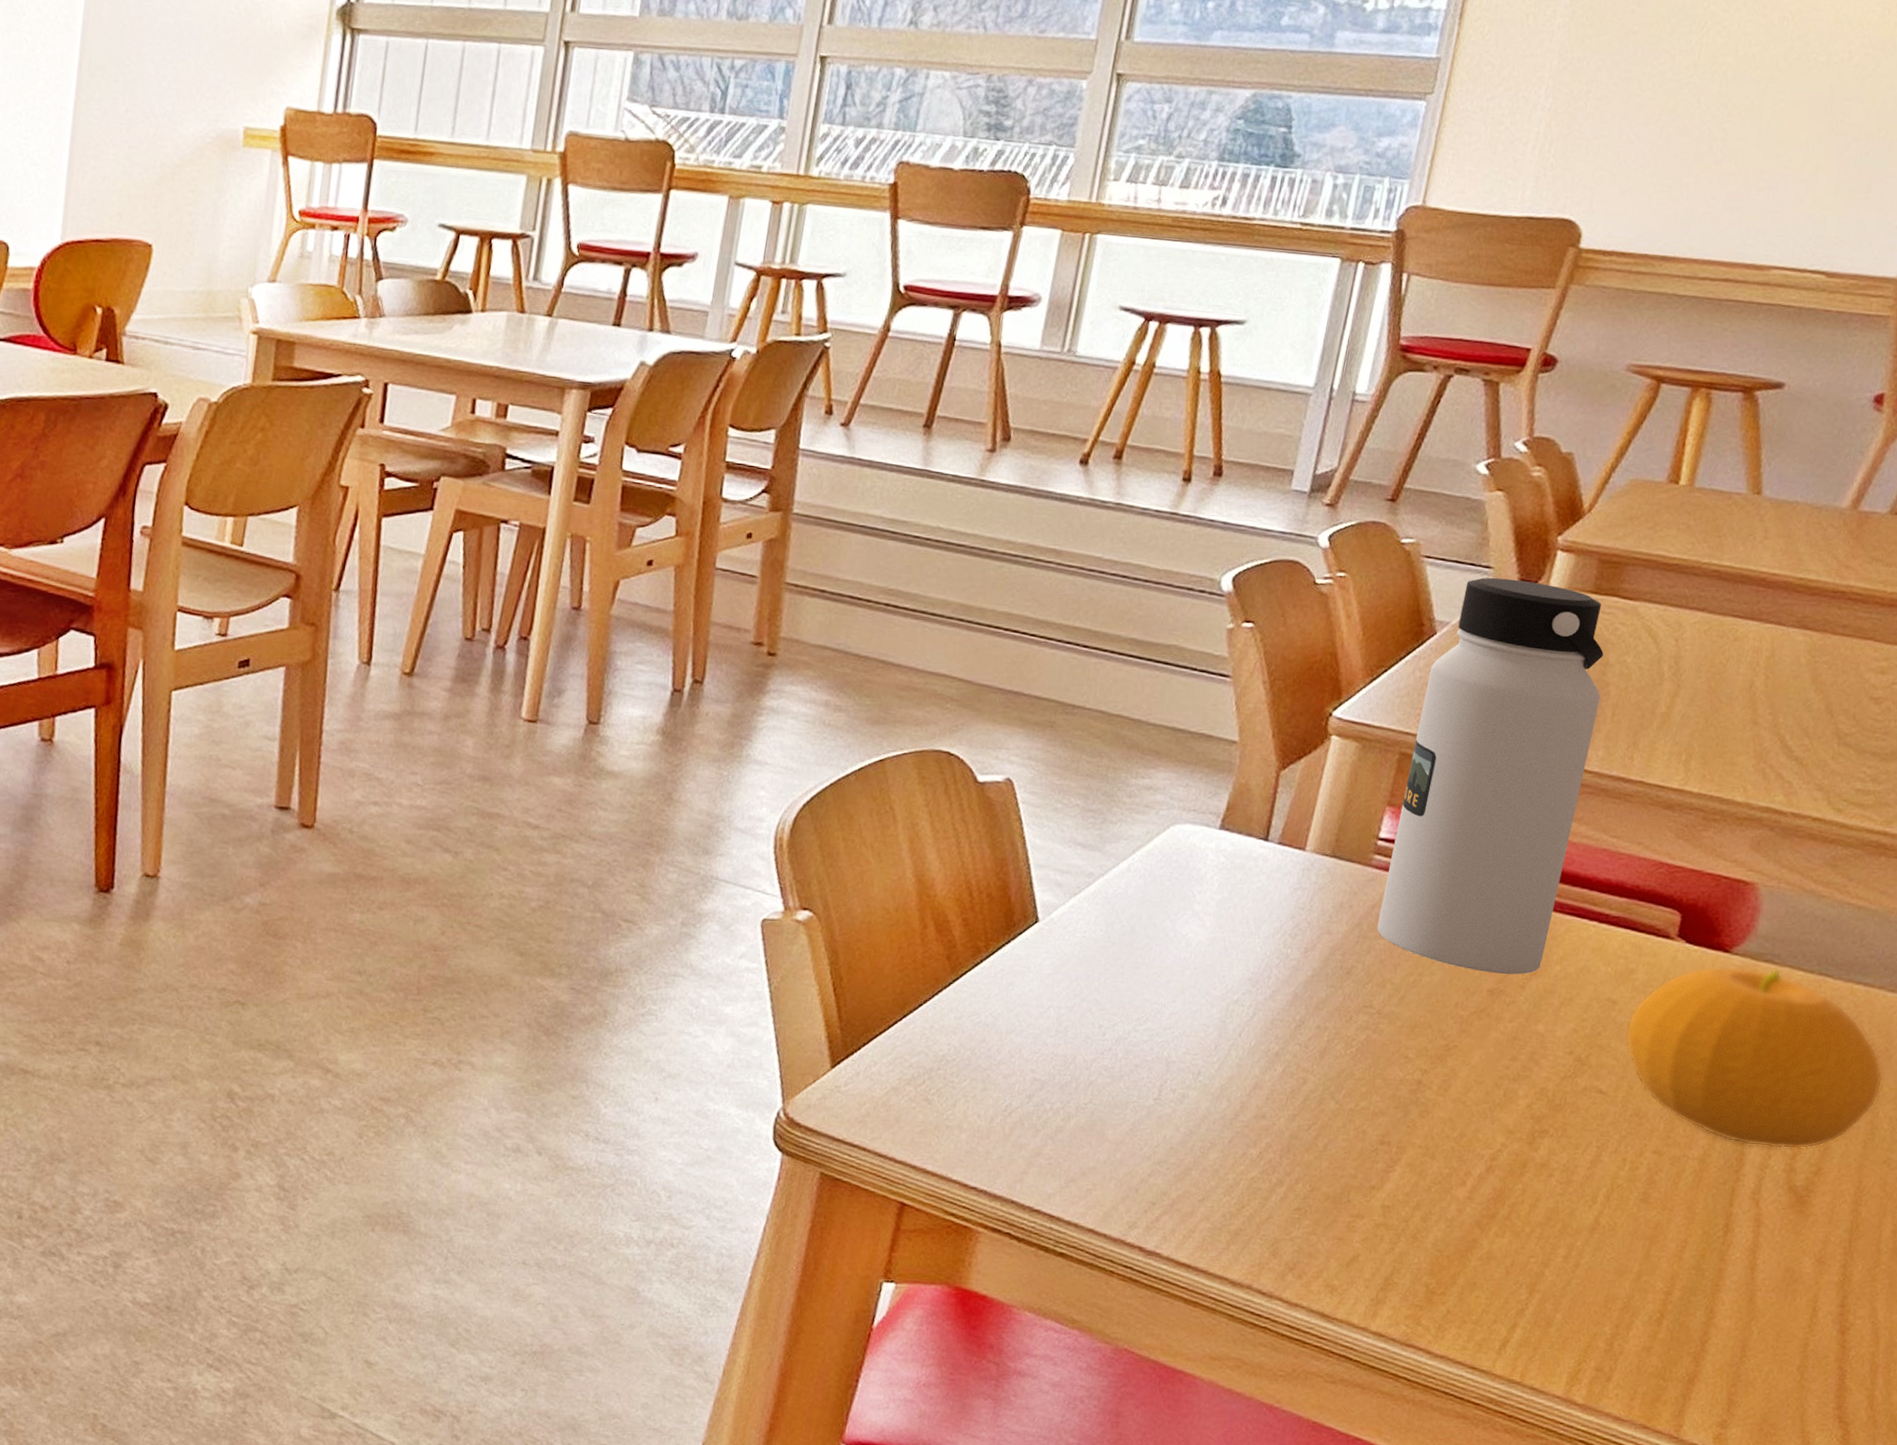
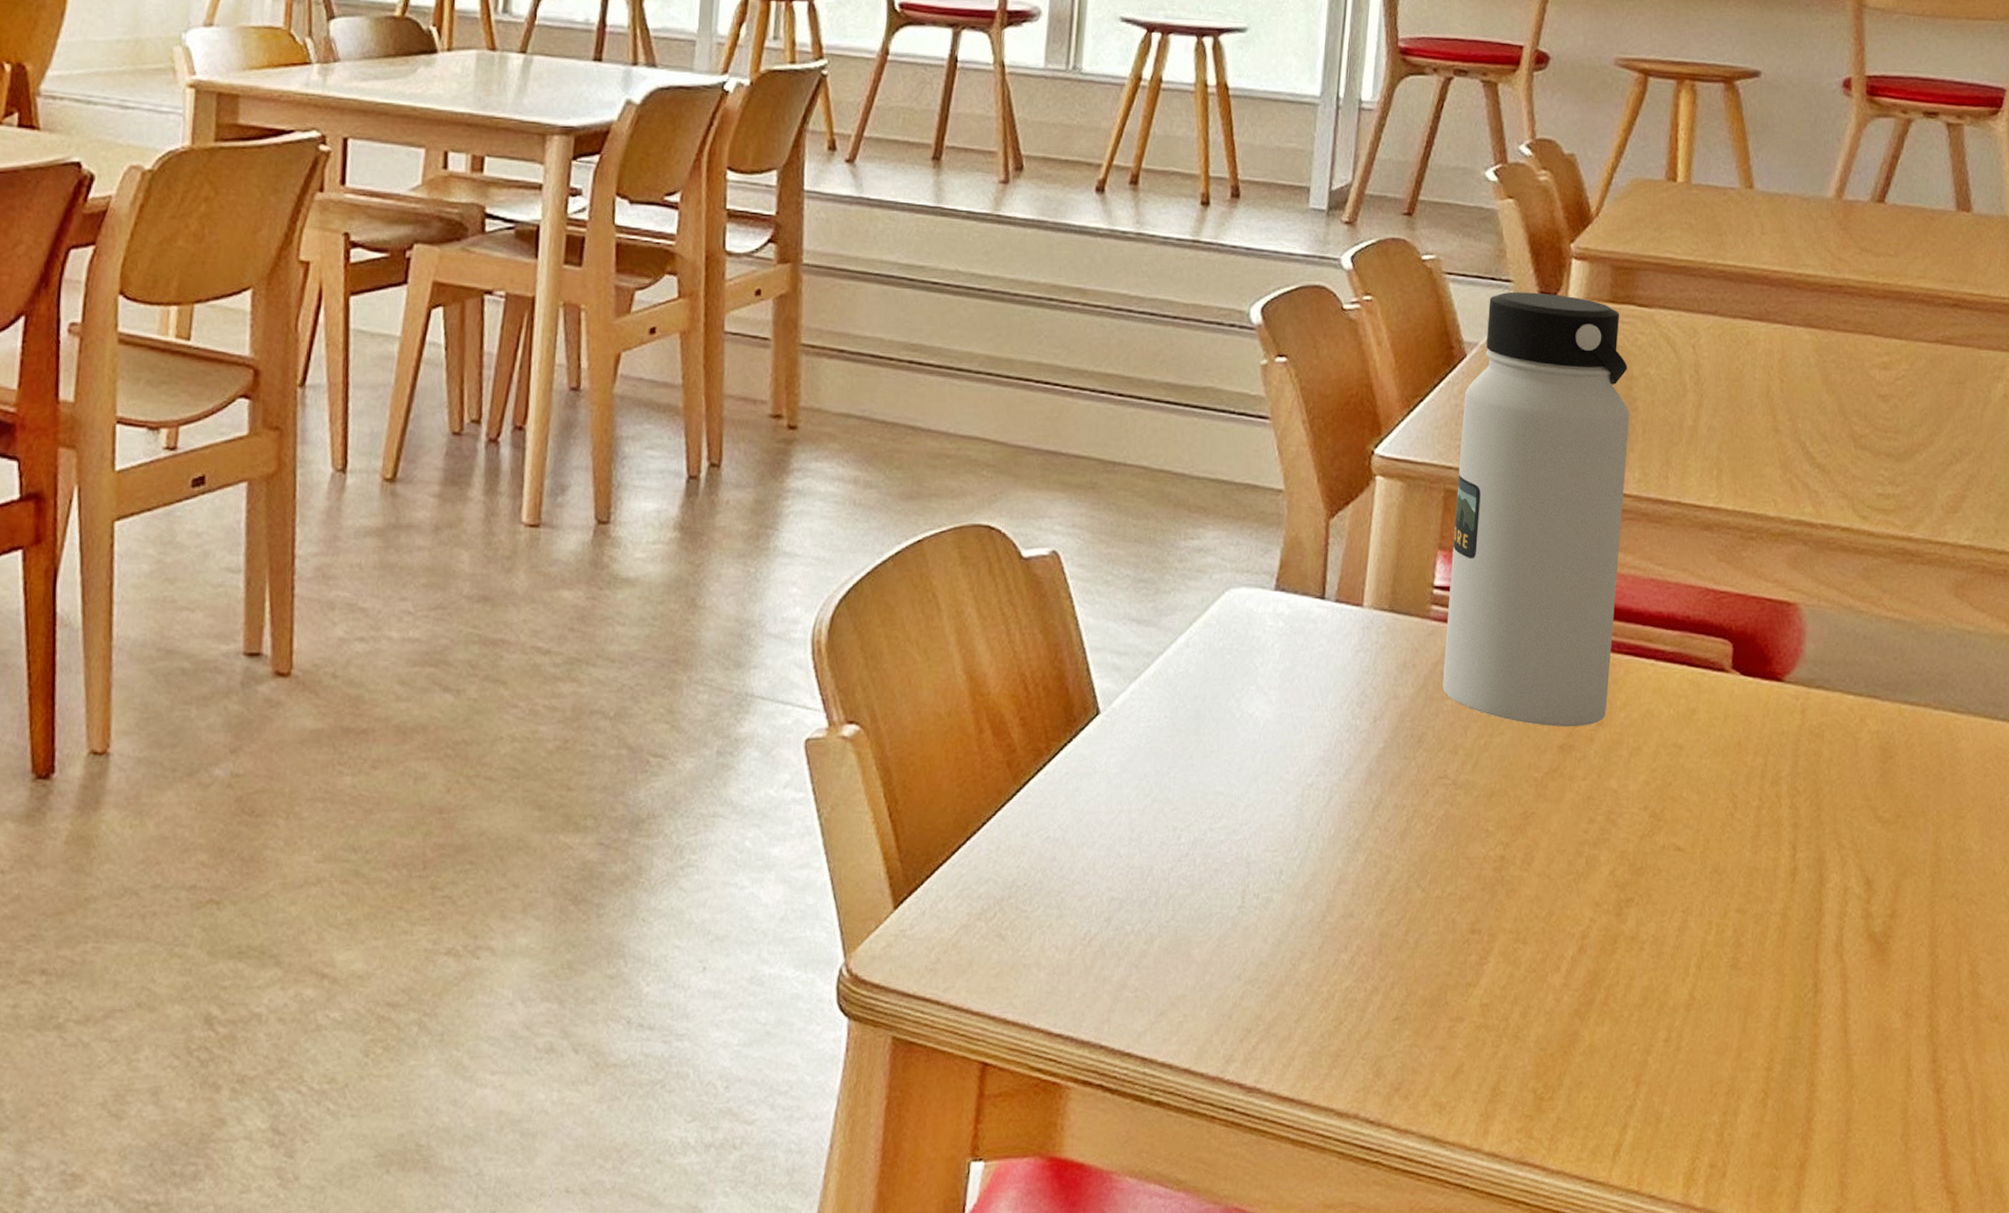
fruit: present [1625,966,1884,1150] -> none [1695,694,1941,894]

